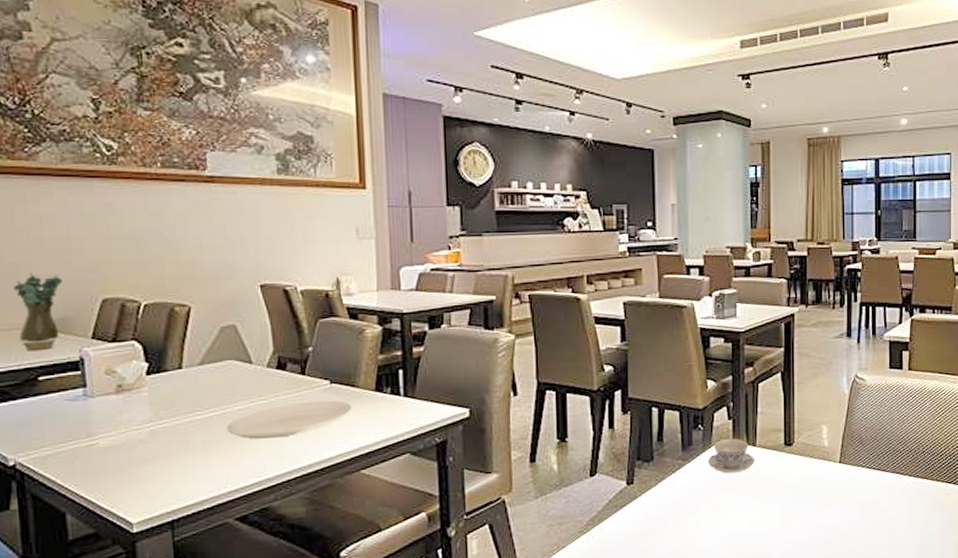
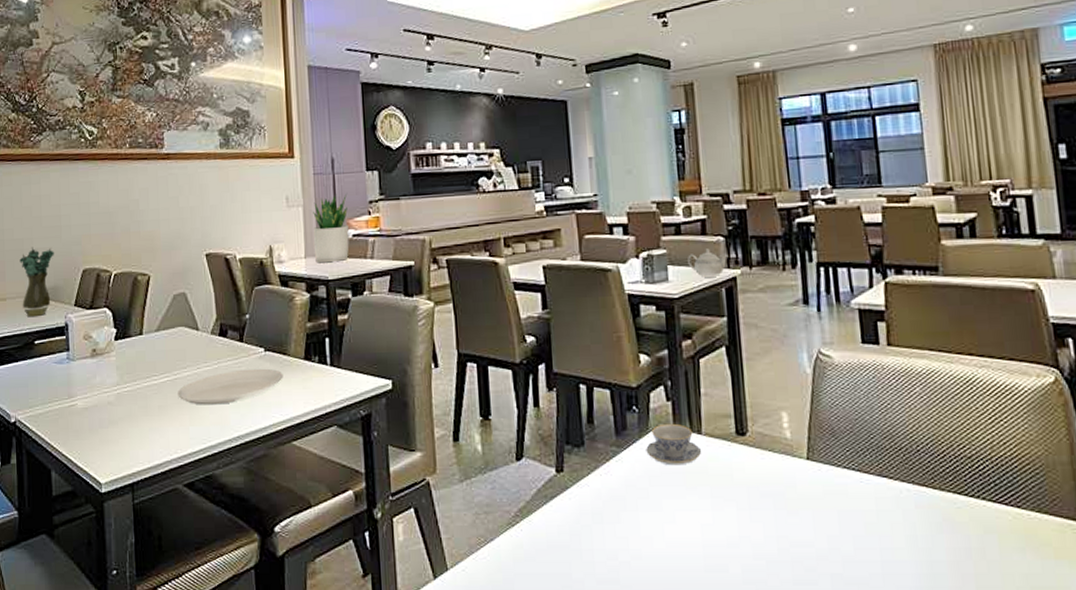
planter: none [386,227,427,297] -> present [312,193,350,263]
teapot: none [754,289,788,315] -> present [688,248,727,279]

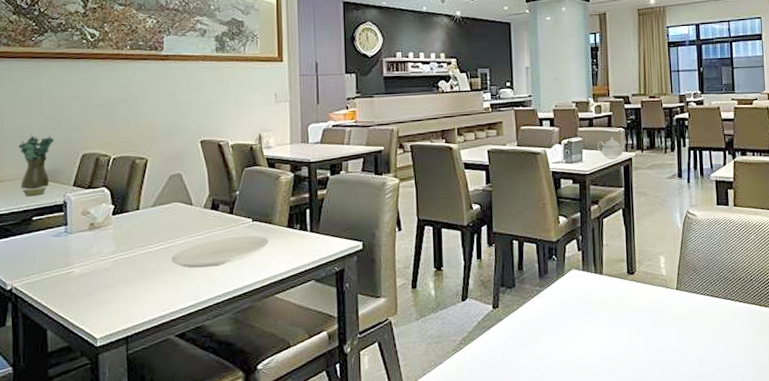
planter: present [312,193,350,263] -> none [297,92,329,149]
teacup: present [646,423,702,466] -> none [561,267,603,299]

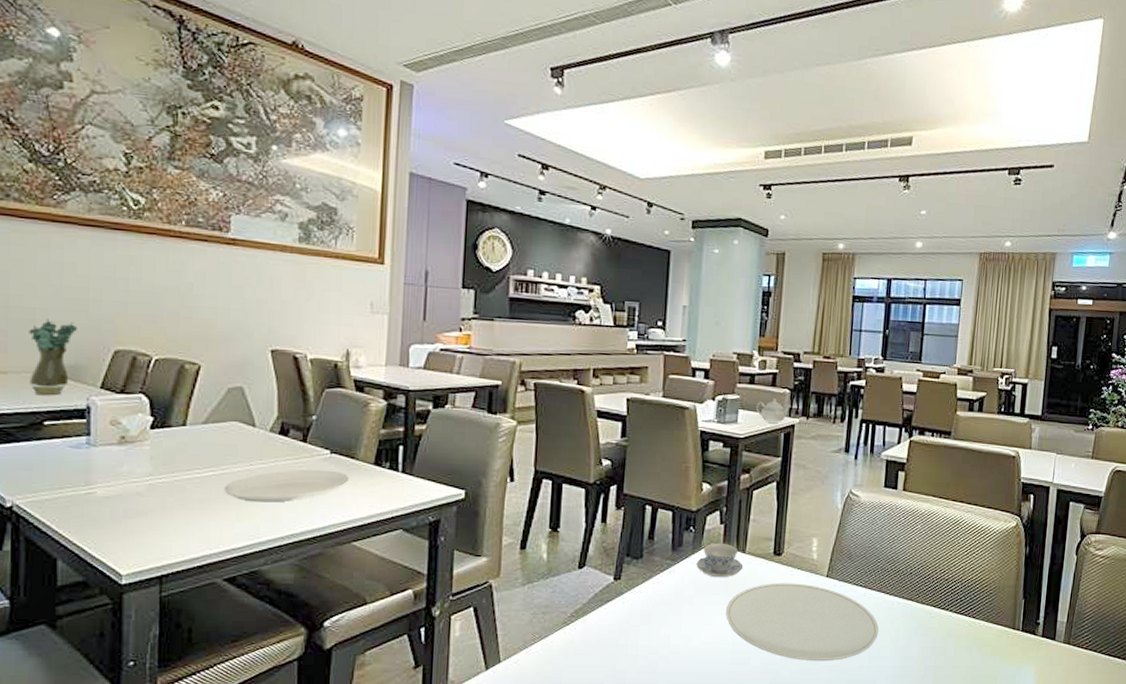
teacup: none [561,267,603,299] -> present [696,542,744,578]
plate: none [592,297,730,368] -> present [726,583,879,662]

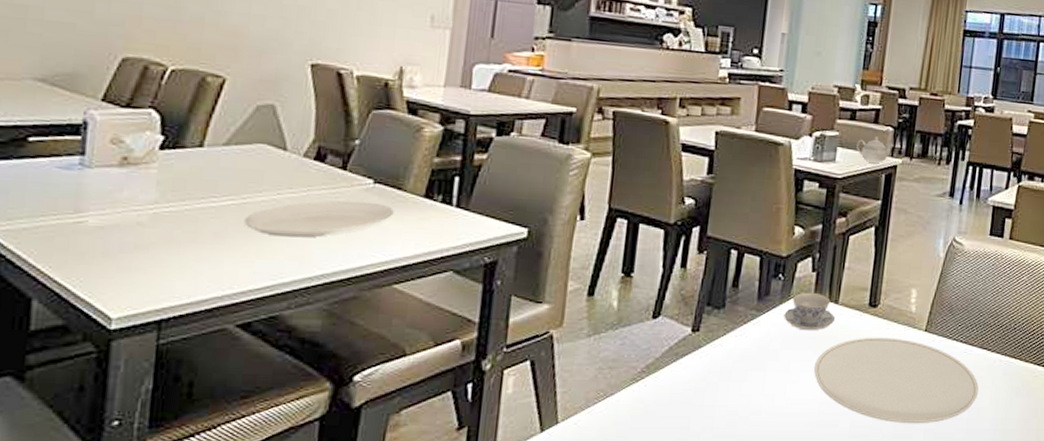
vase: present [29,318,77,396] -> none [13,18,78,107]

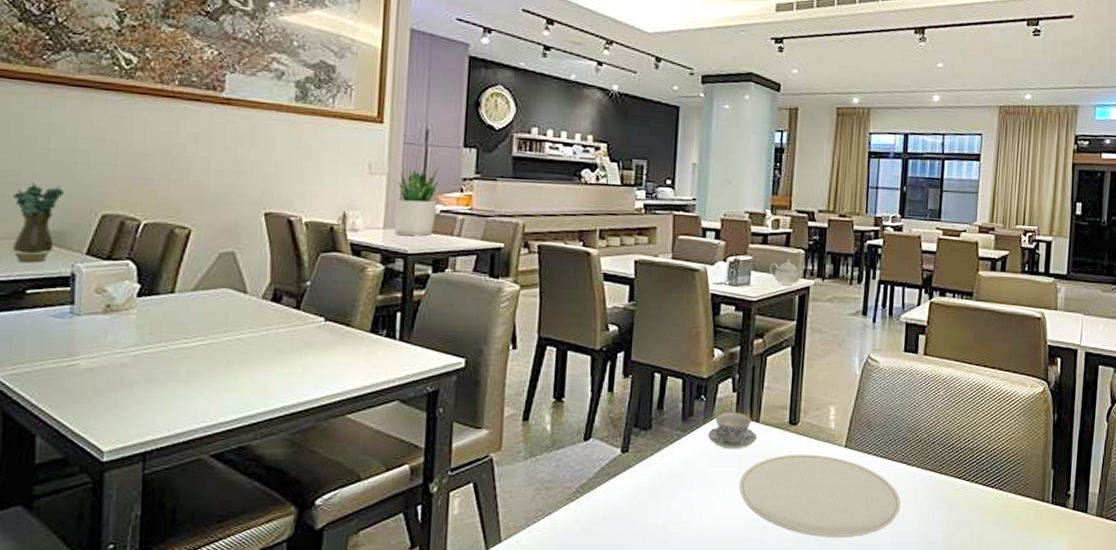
vase: none [13,18,78,107] -> present [12,182,64,263]
plate: present [244,200,394,238] -> none [213,338,344,373]
planter: none [456,22,509,97] -> present [394,167,439,237]

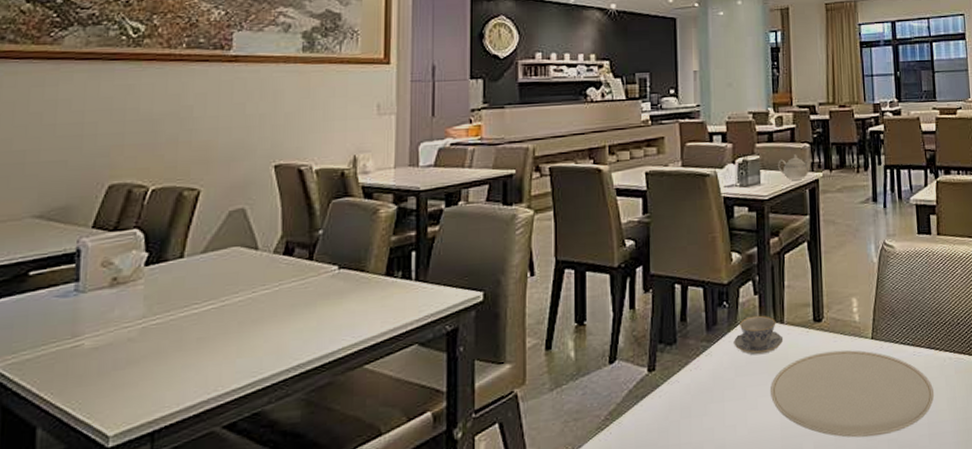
vase: present [12,182,64,263] -> none [15,160,70,244]
planter: present [394,167,439,237] -> none [405,101,447,173]

